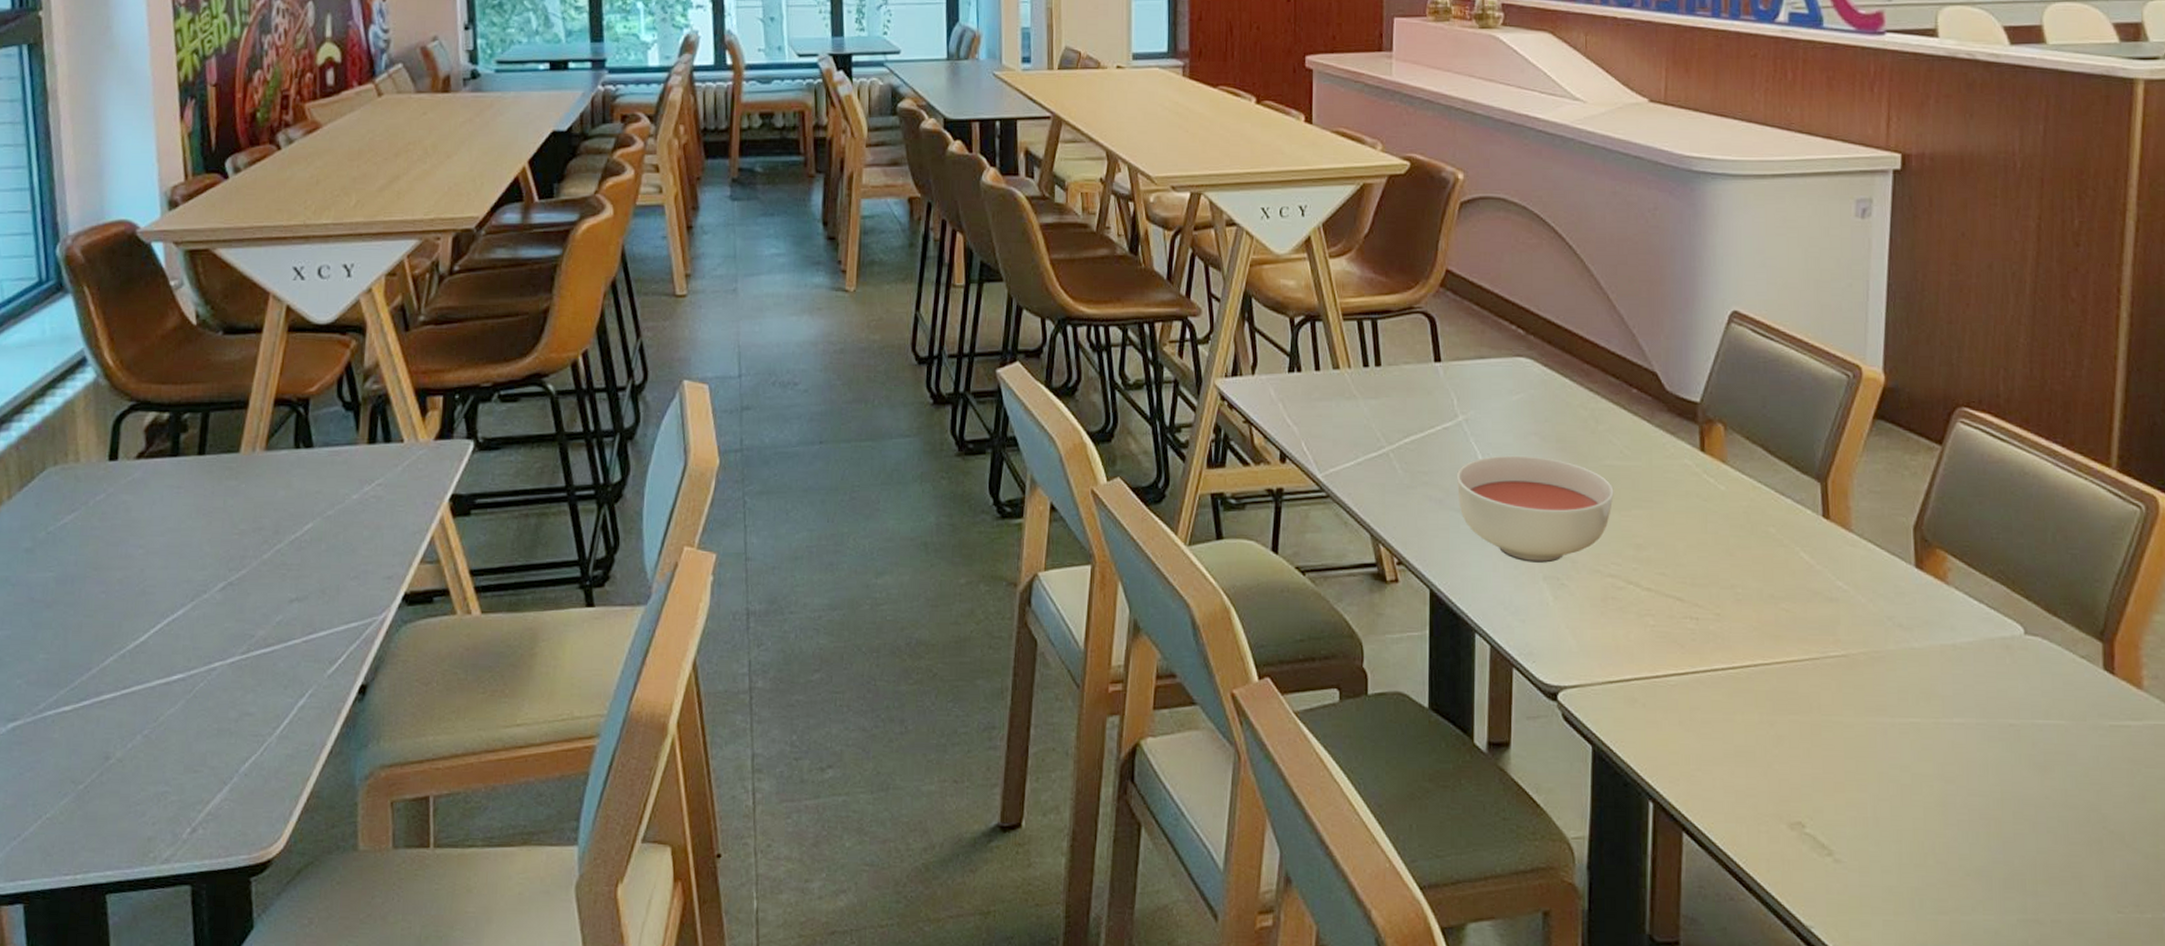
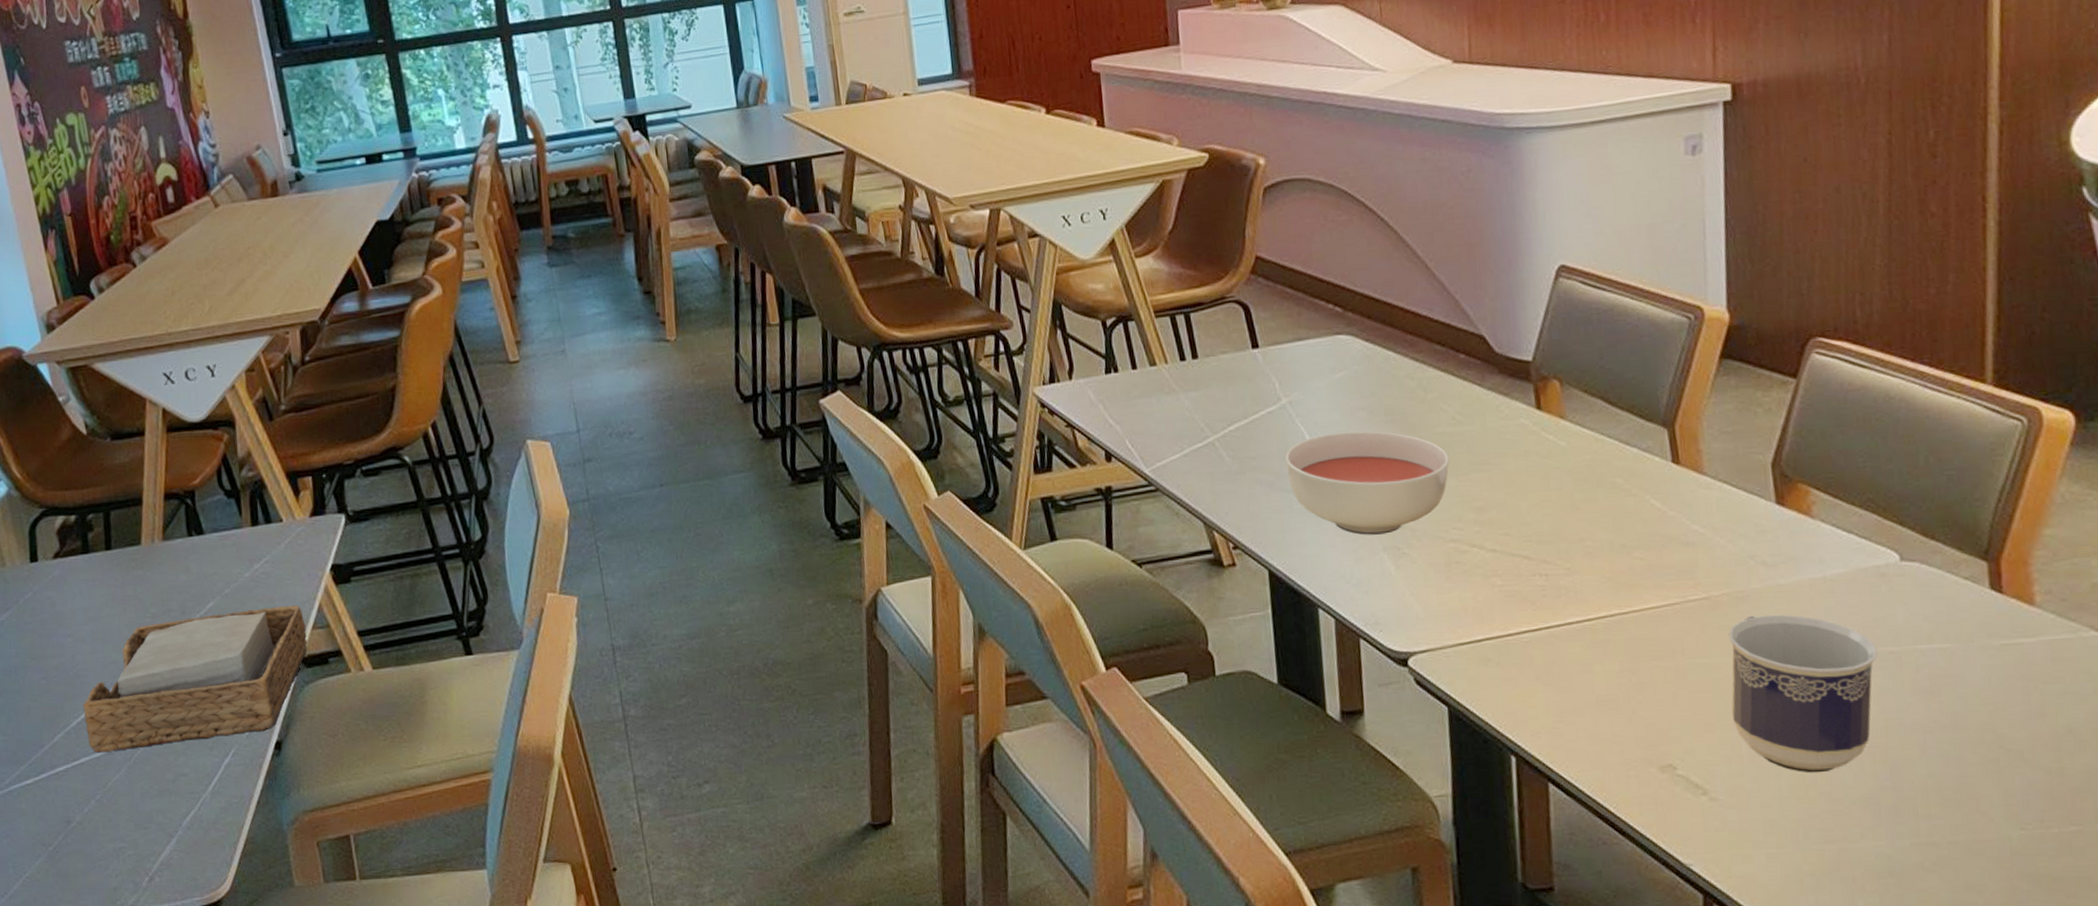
napkin holder: none [144,534,413,681] -> present [83,604,308,752]
cup: none [1861,677,1998,841] -> present [1728,614,1877,773]

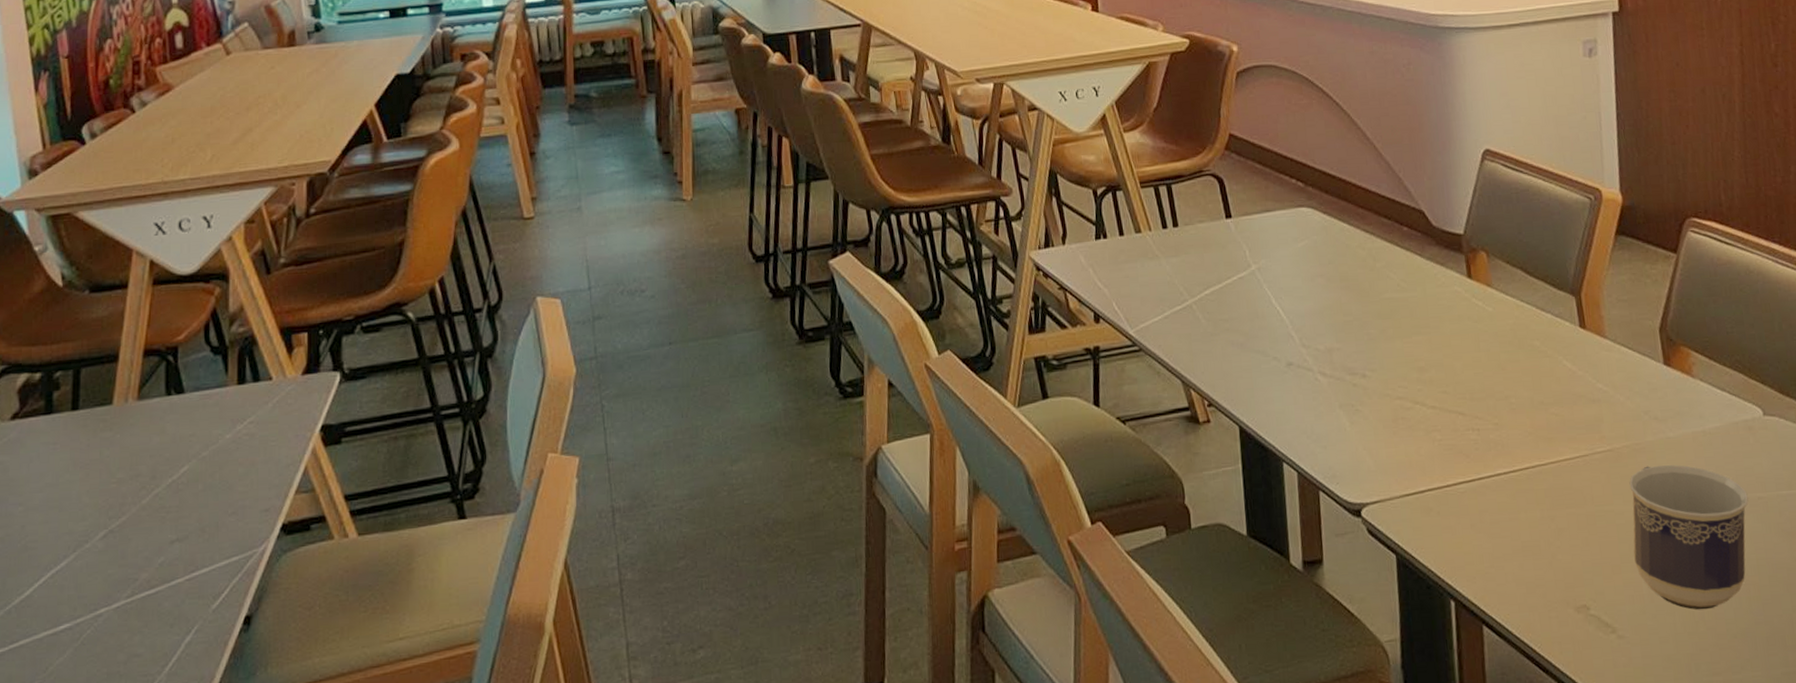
napkin holder: present [83,604,308,752] -> none [28,468,290,633]
bowl: present [1284,430,1450,535] -> none [1253,296,1396,393]

